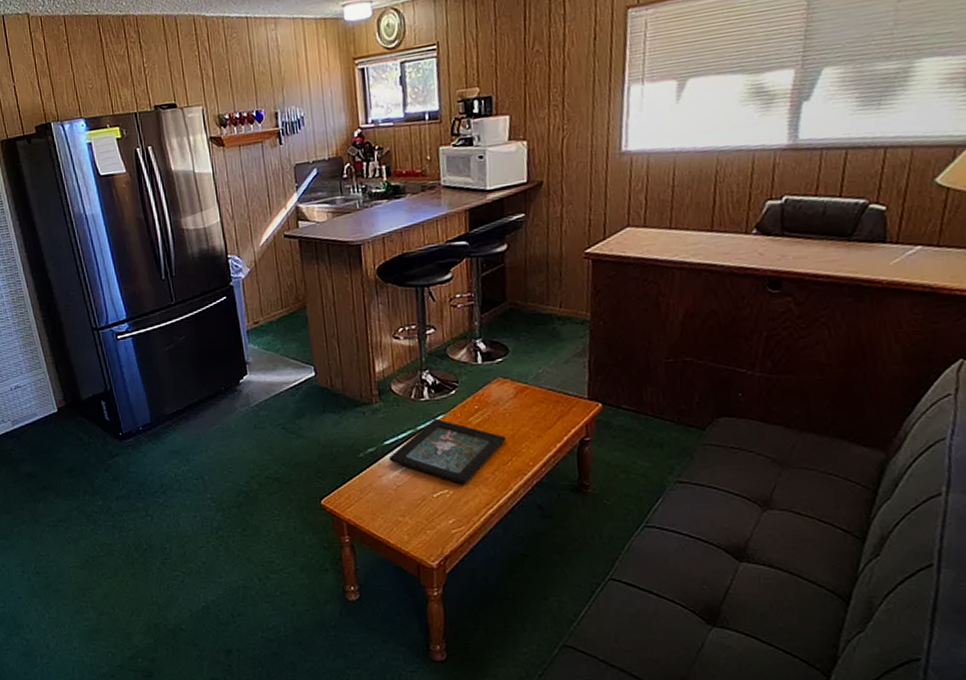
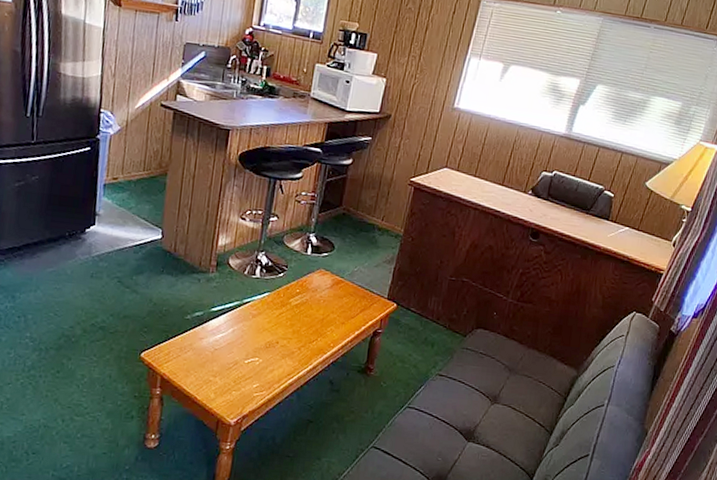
decorative tray: present [388,418,506,485] -> none [212,294,317,356]

